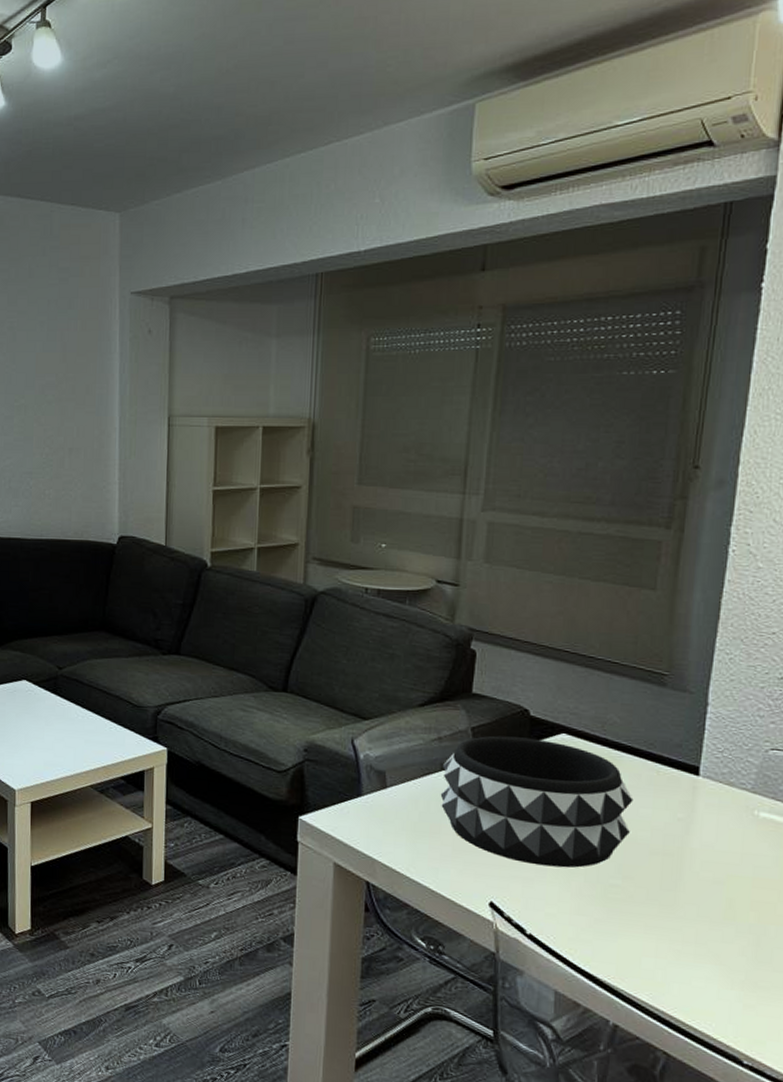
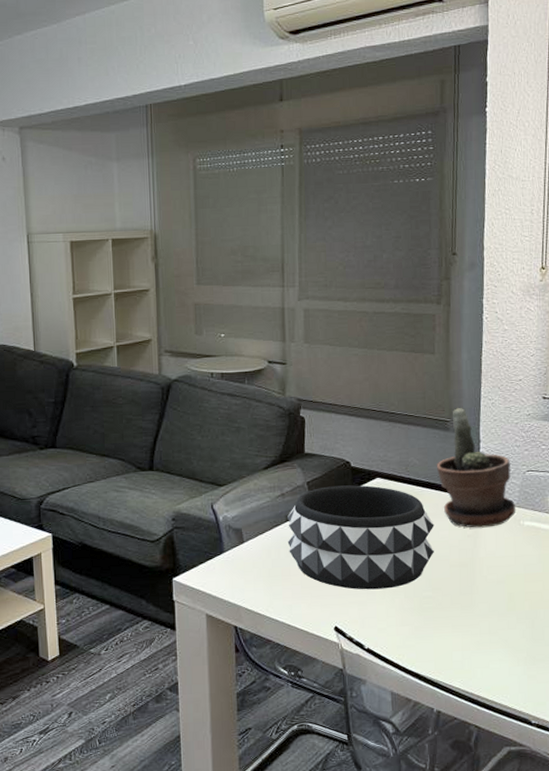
potted plant: none [643,660,750,813] -> present [436,408,516,528]

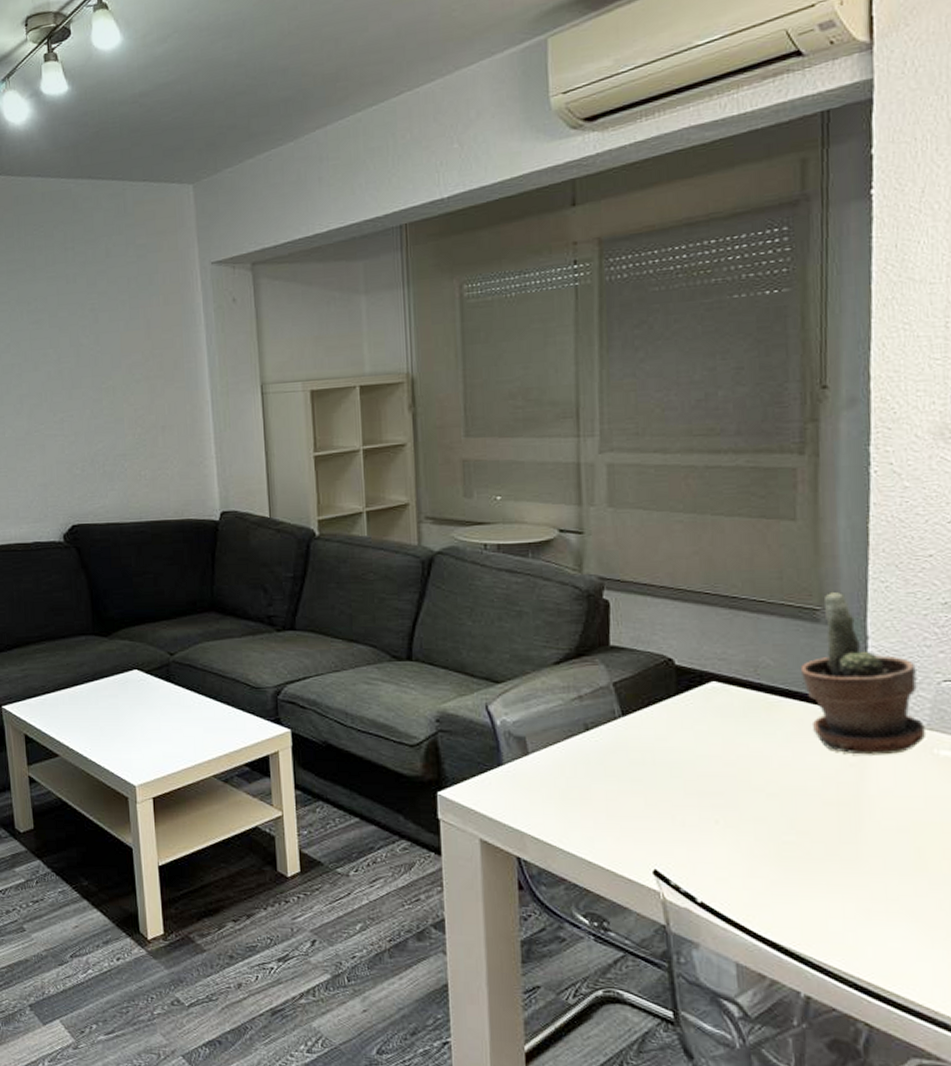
decorative bowl: present [287,485,434,590] -> none [587,689,798,827]

